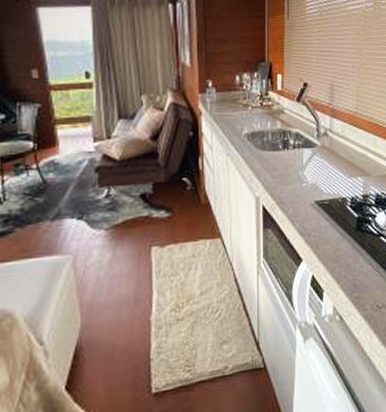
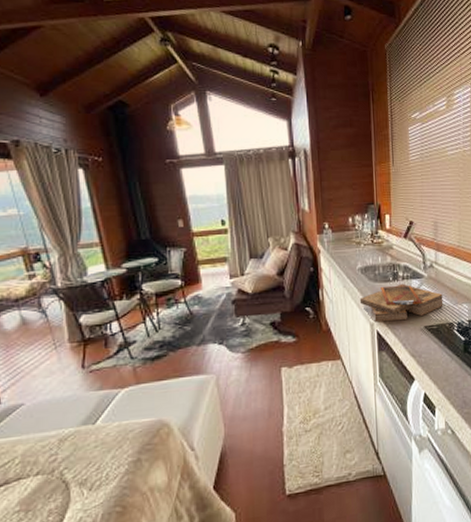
clipboard: none [244,153,337,195] -> present [359,283,444,321]

